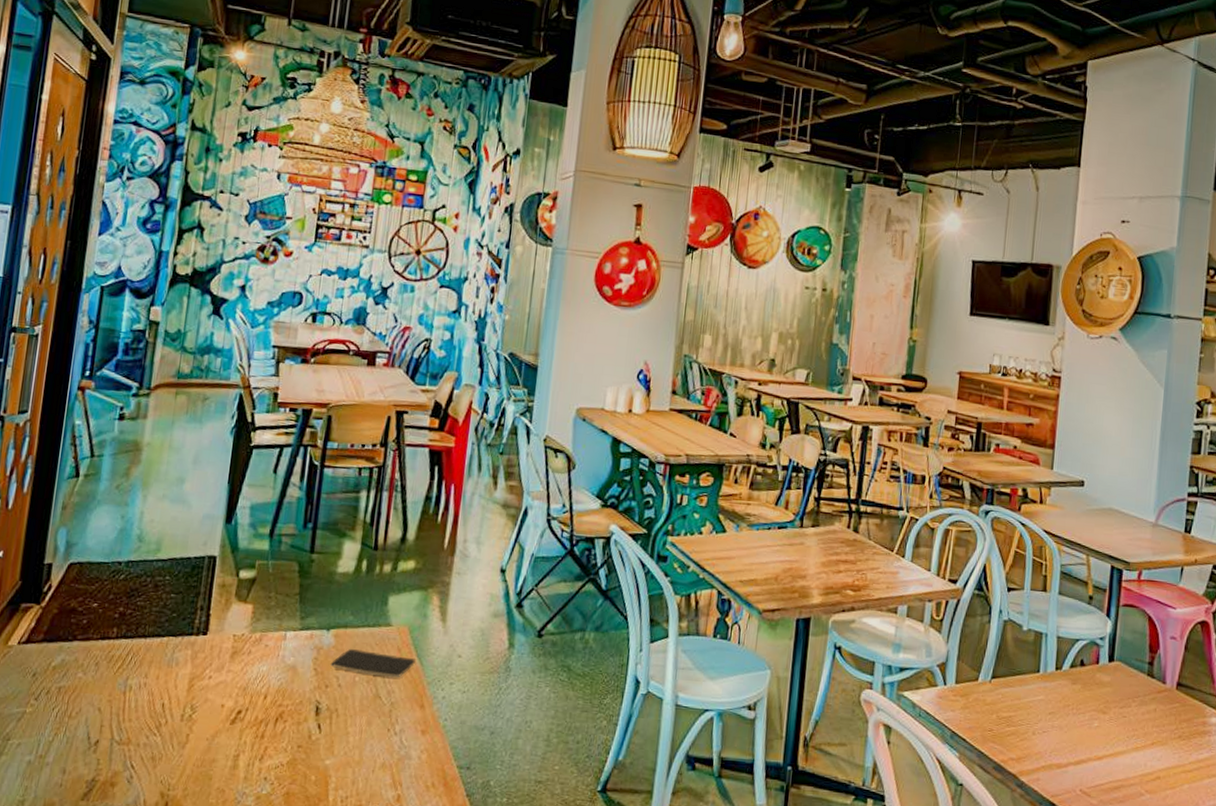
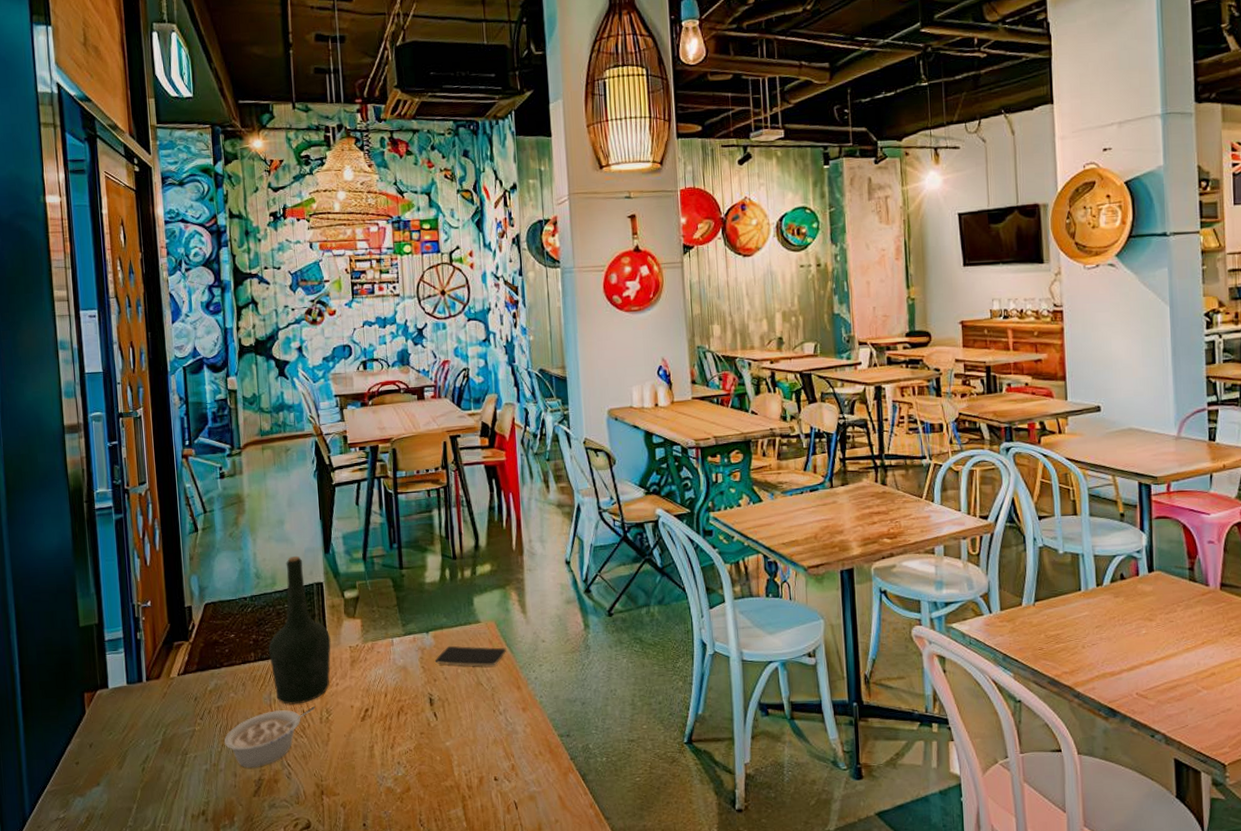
legume: none [58,699,179,766] -> present [224,706,316,769]
bottle: none [134,521,213,696] -> present [269,555,331,705]

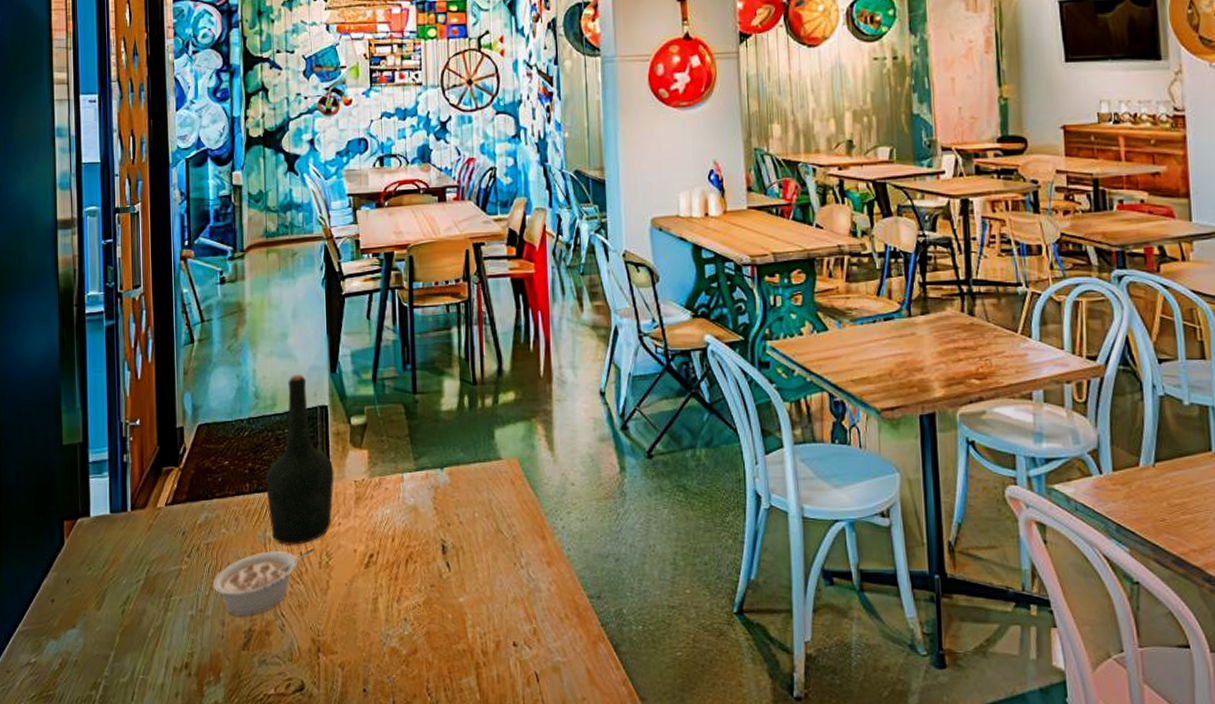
smartphone: present [435,645,506,667] -> none [449,485,530,511]

